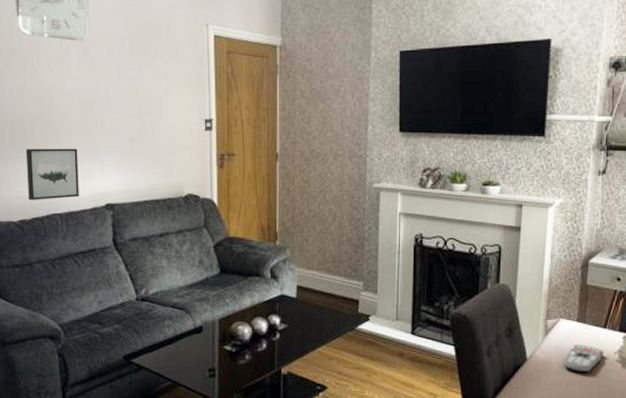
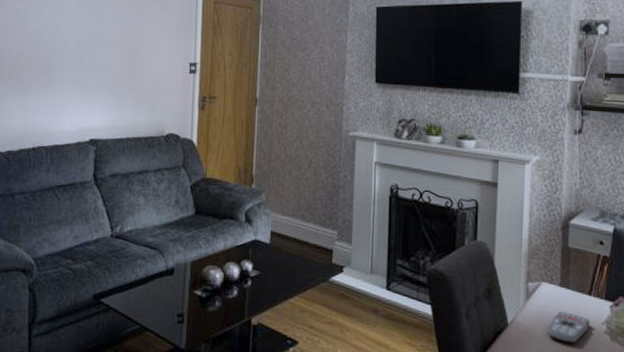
wall art: present [25,148,79,200] -> none [18,83,69,133]

